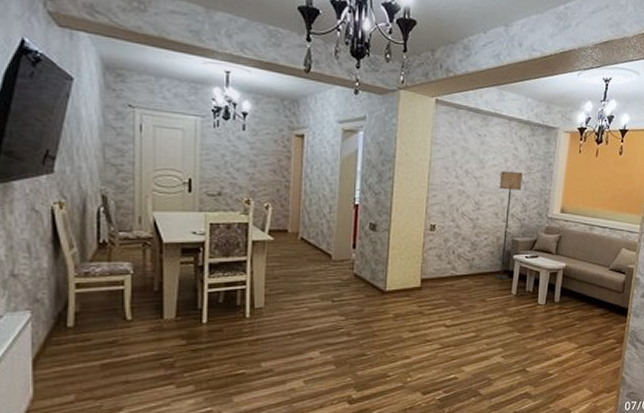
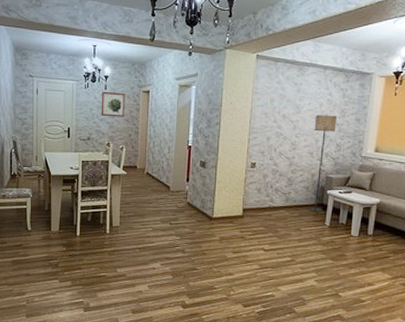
wall art: none [237,132,271,167] -> present [101,91,125,117]

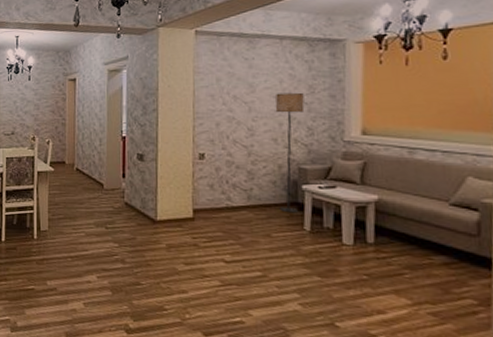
wall art: present [101,91,125,117] -> none [25,82,50,109]

